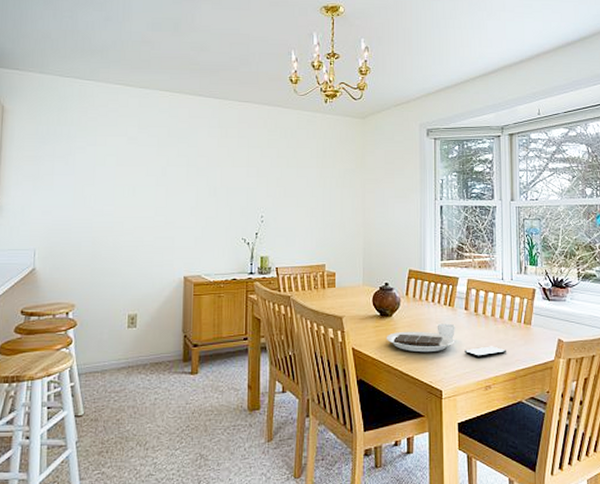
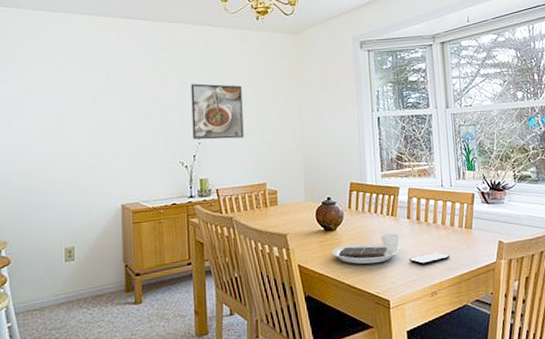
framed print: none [256,163,306,219] -> present [191,83,244,140]

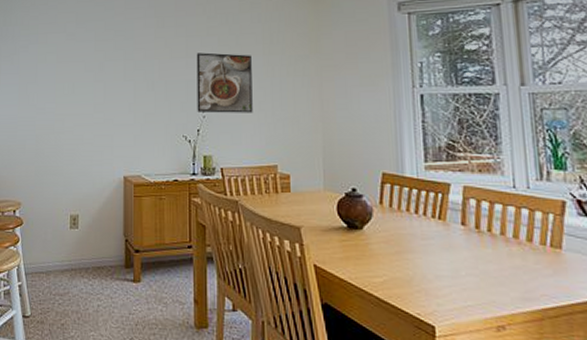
placemat: present [331,233,450,265] -> none [356,240,526,288]

